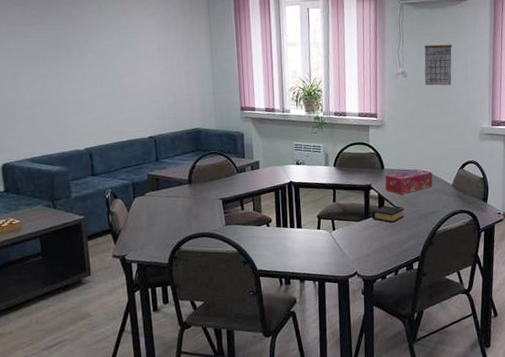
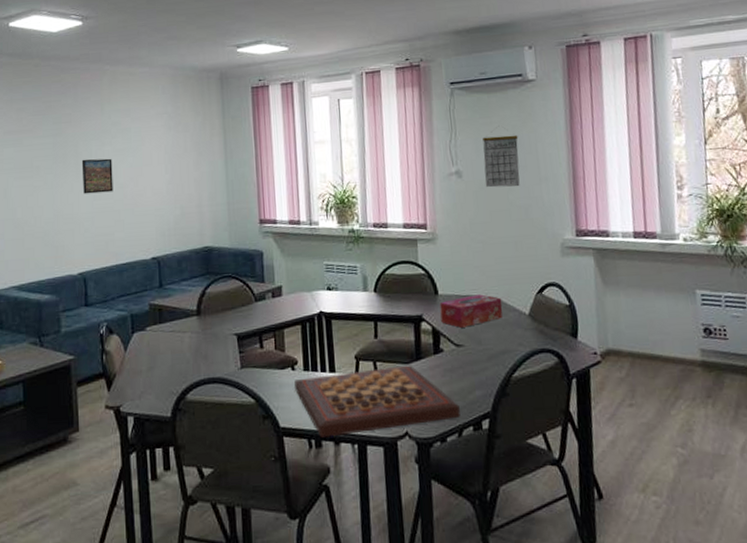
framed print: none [83,51,113,82] -> present [81,158,113,194]
gameboard: none [269,222,397,277] -> present [294,365,460,438]
book: present [371,206,405,223] -> none [424,343,468,366]

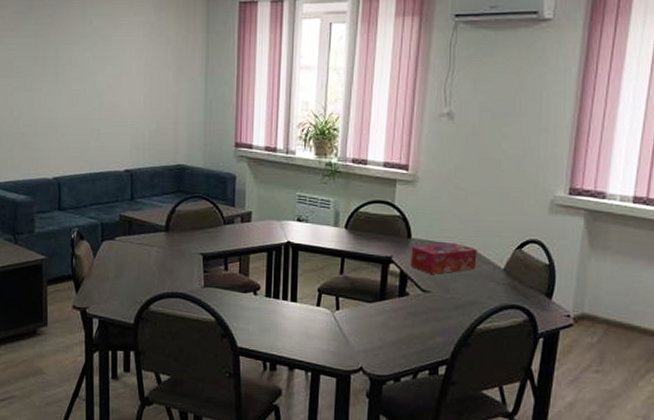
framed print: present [81,158,113,194] -> none [61,63,92,100]
gameboard: present [294,365,460,438] -> none [255,304,418,362]
calendar: present [482,126,520,188] -> none [477,67,522,136]

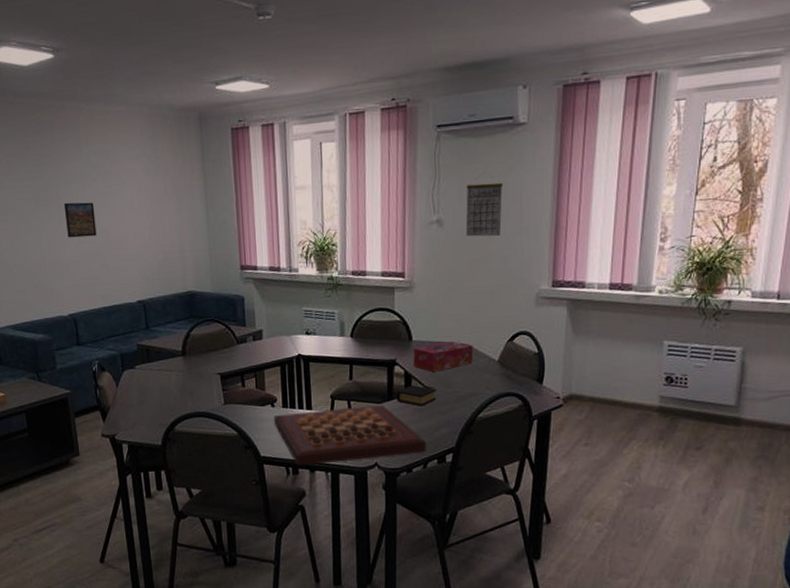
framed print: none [61,63,92,100] -> present [63,202,97,238]
gameboard: none [255,304,418,362] -> present [274,404,426,466]
book: none [388,286,434,311] -> present [395,385,437,407]
calendar: none [477,67,522,136] -> present [465,172,503,237]

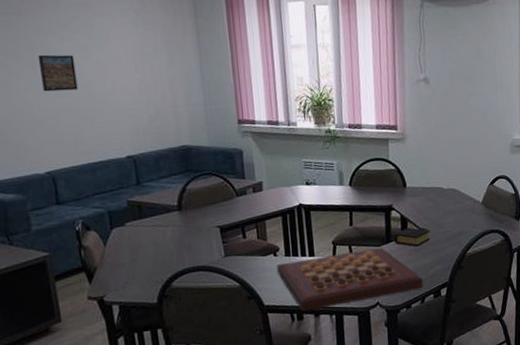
tissue box: present [413,341,474,372] -> none [407,186,461,215]
calendar: present [465,172,503,237] -> none [448,38,479,94]

